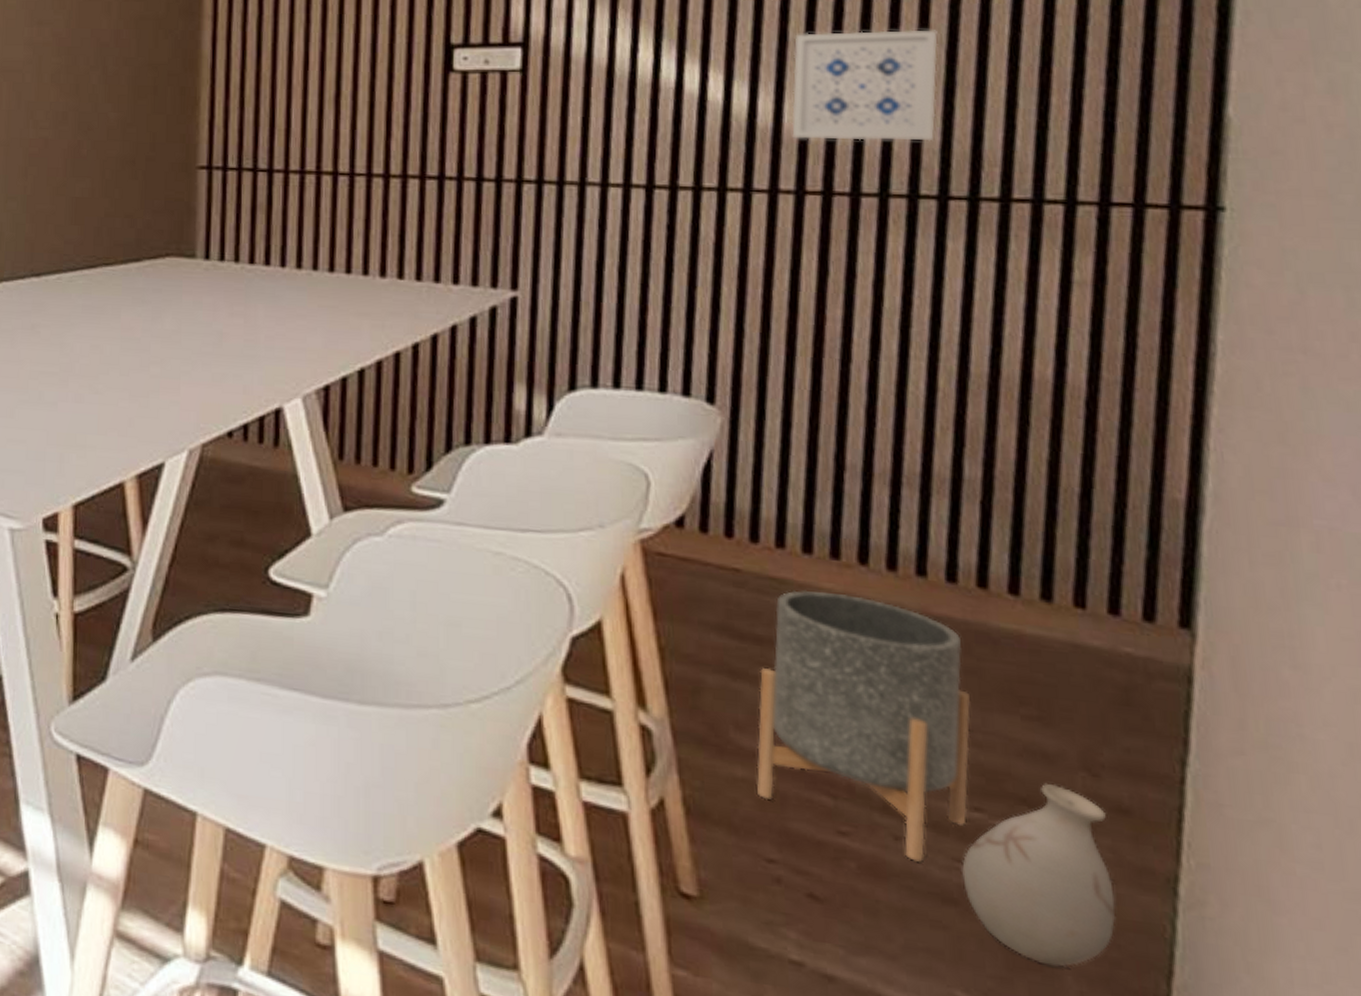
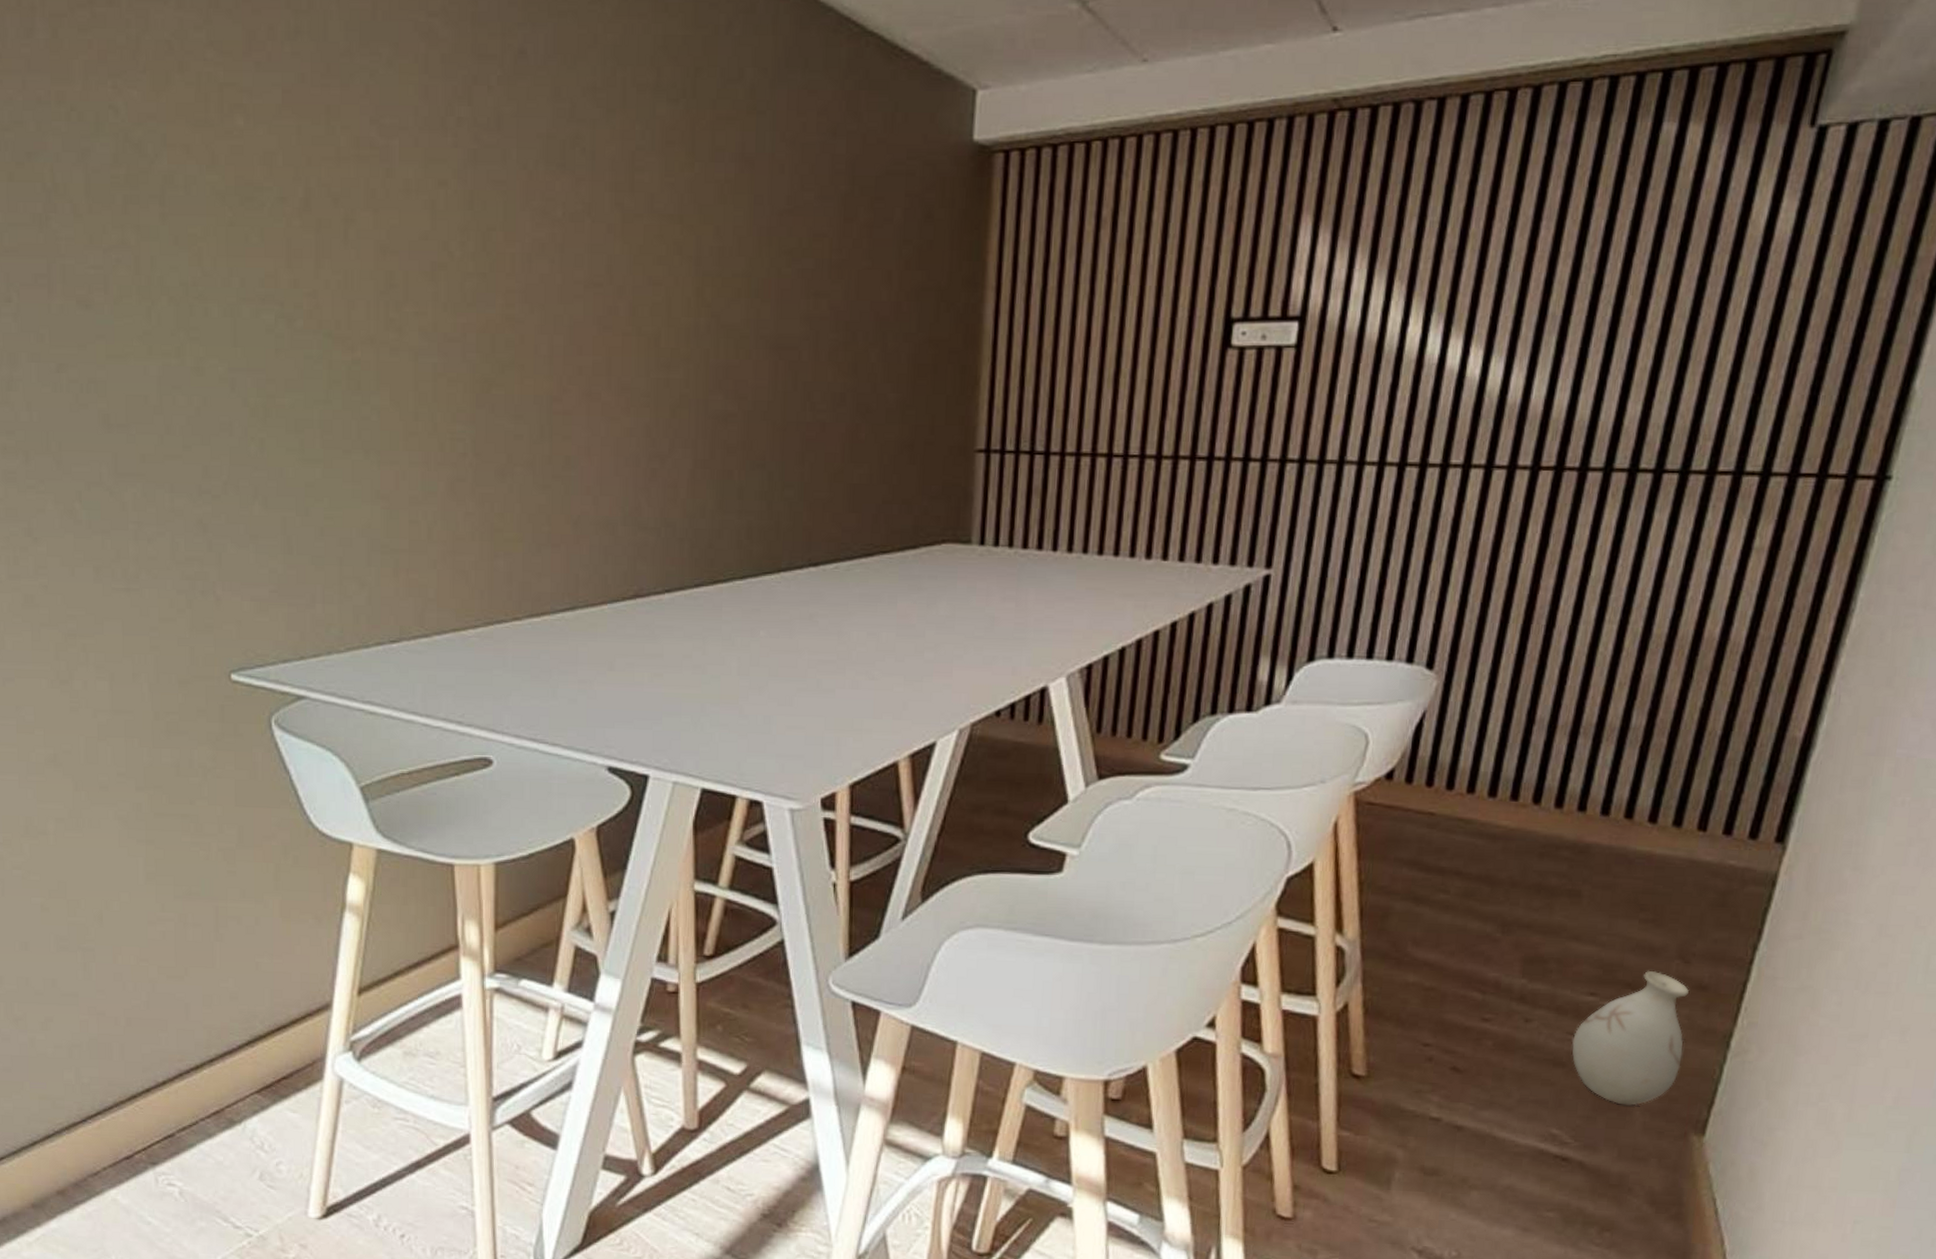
planter: present [756,590,970,862] -> none [1423,827,1604,1037]
wall art: present [791,29,938,142] -> none [1537,303,1683,416]

